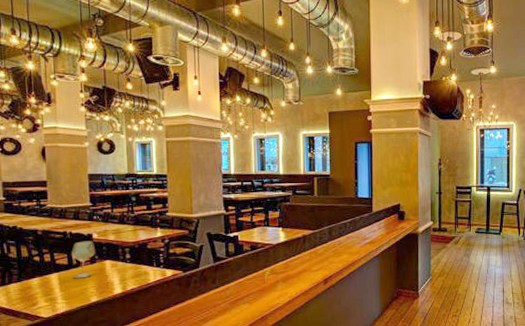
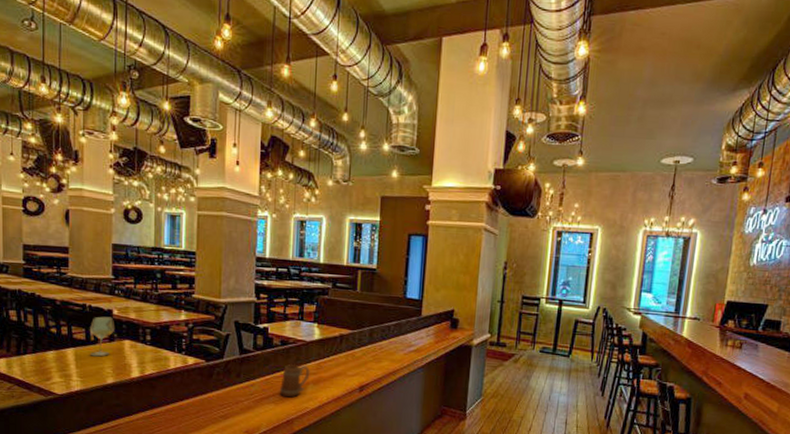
beer mug: none [252,265,279,296] -> present [279,363,310,398]

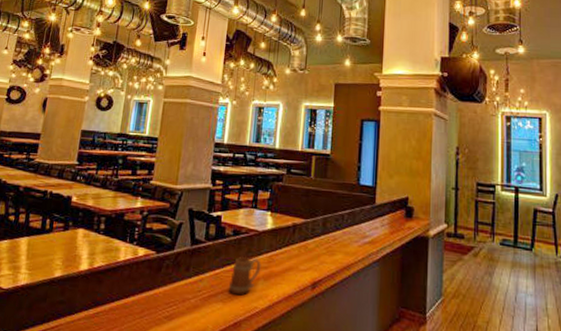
wine glass: present [89,316,115,357] -> none [42,203,72,247]

